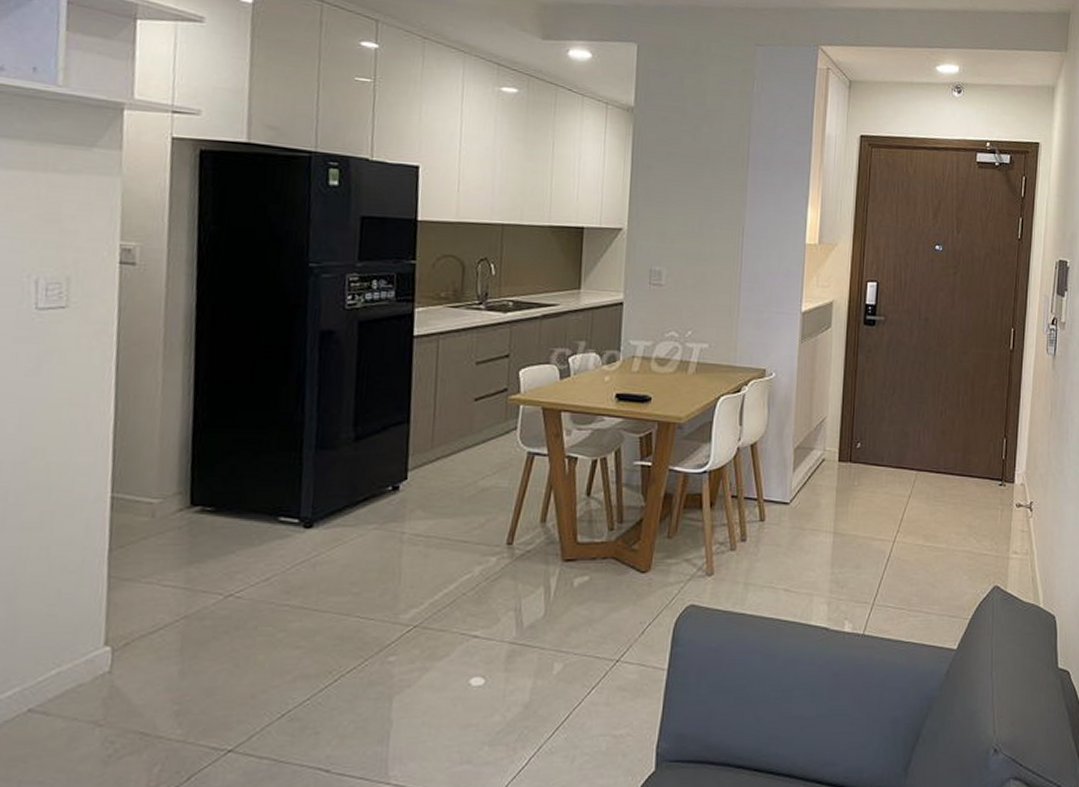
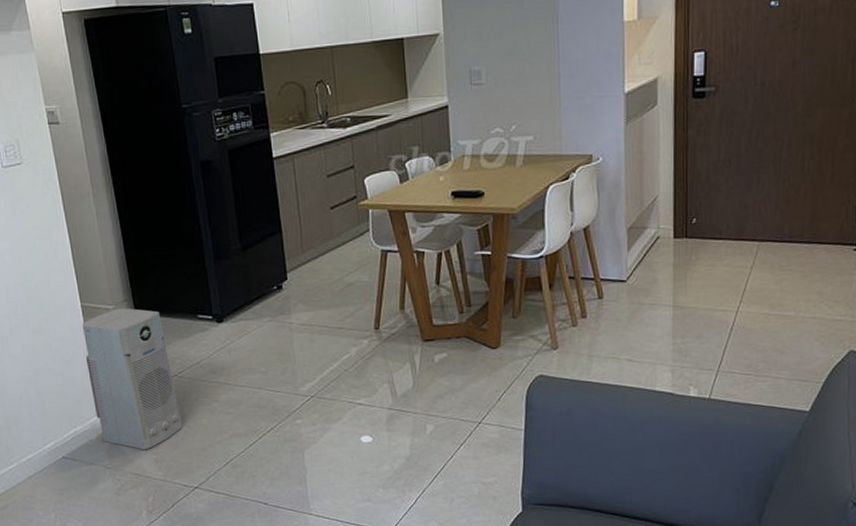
air purifier: none [98,503,229,699] -> present [82,308,183,450]

